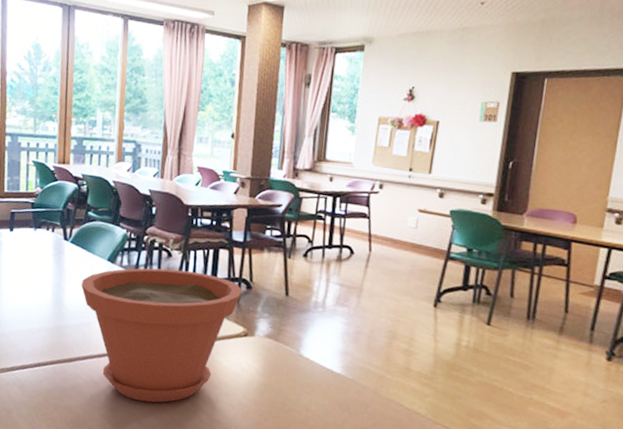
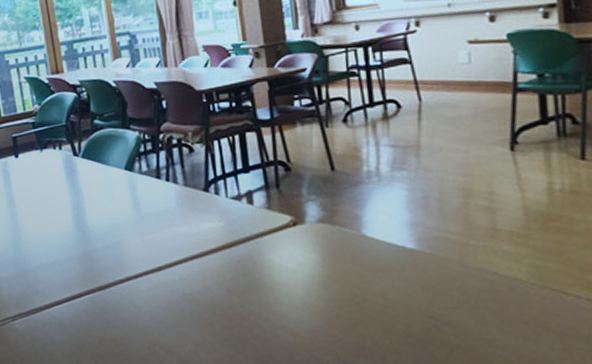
plant pot: present [81,268,242,403] -> none [101,163,281,320]

